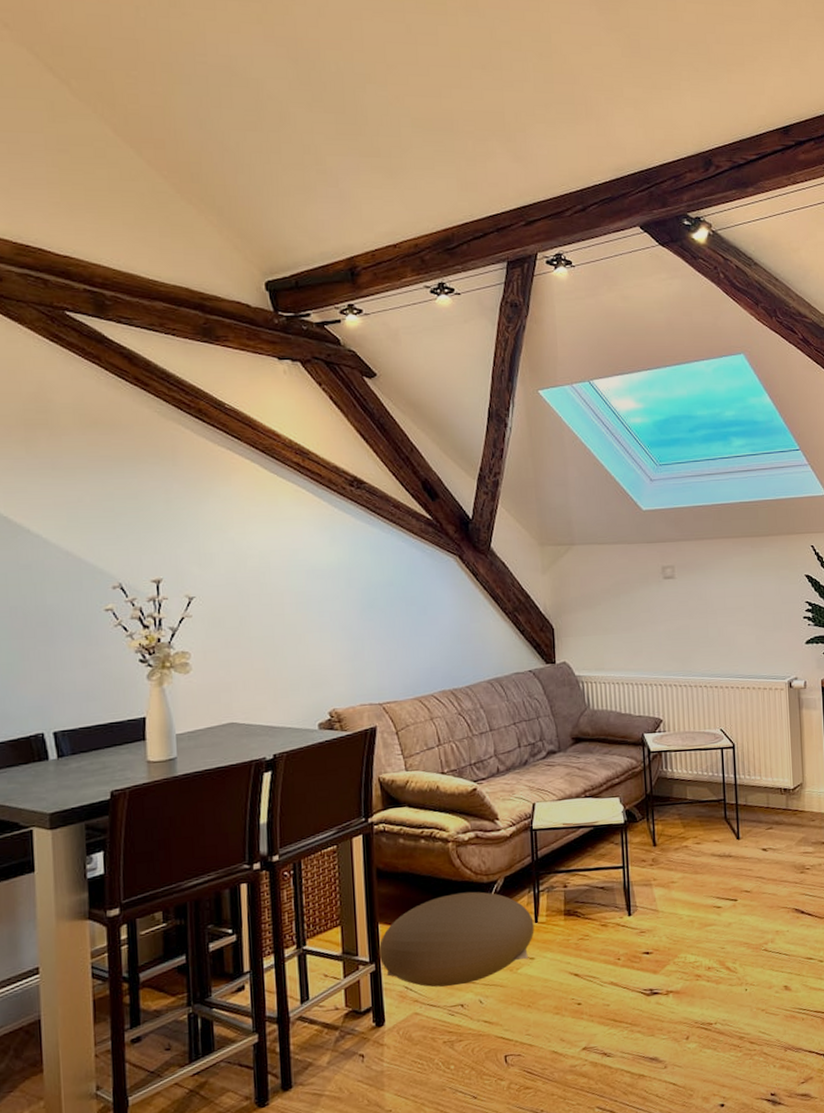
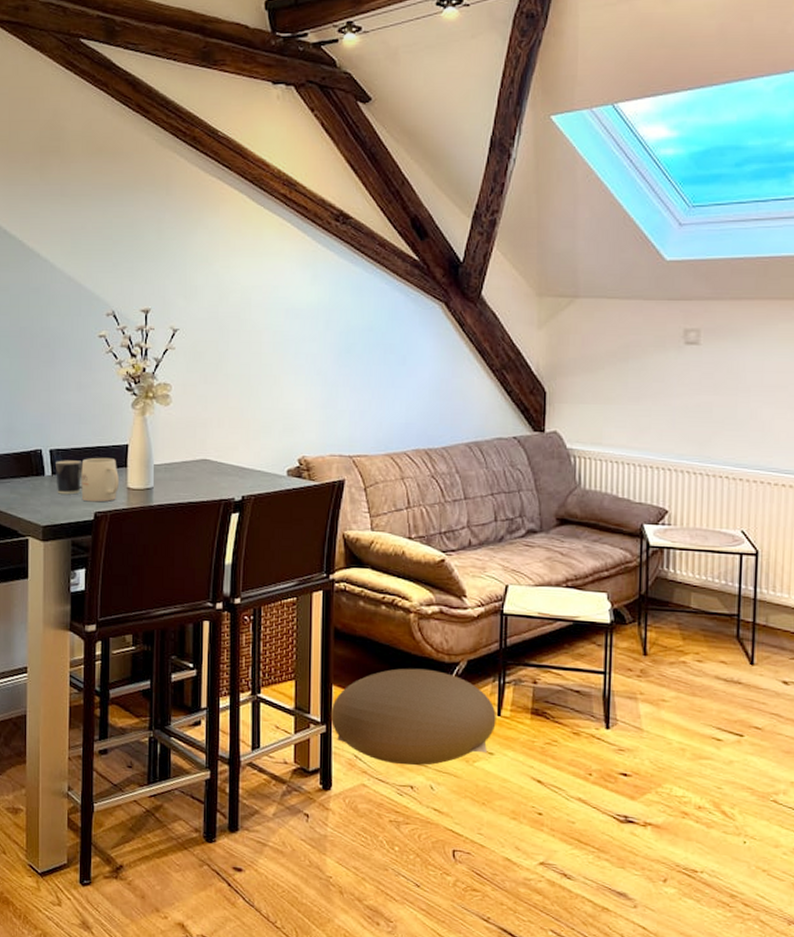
mug: none [60,739,95,778] -> present [54,460,82,495]
mug: none [92,732,138,782] -> present [81,457,120,503]

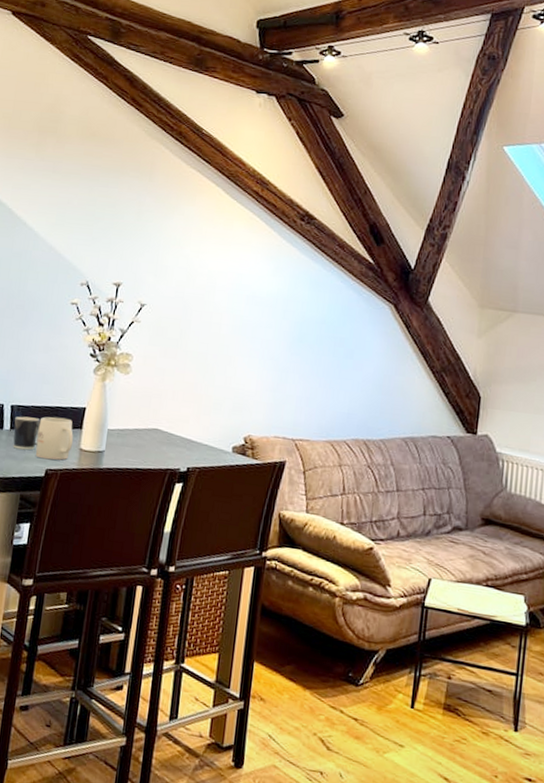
pouf: present [330,668,496,766] -> none [249,651,410,752]

